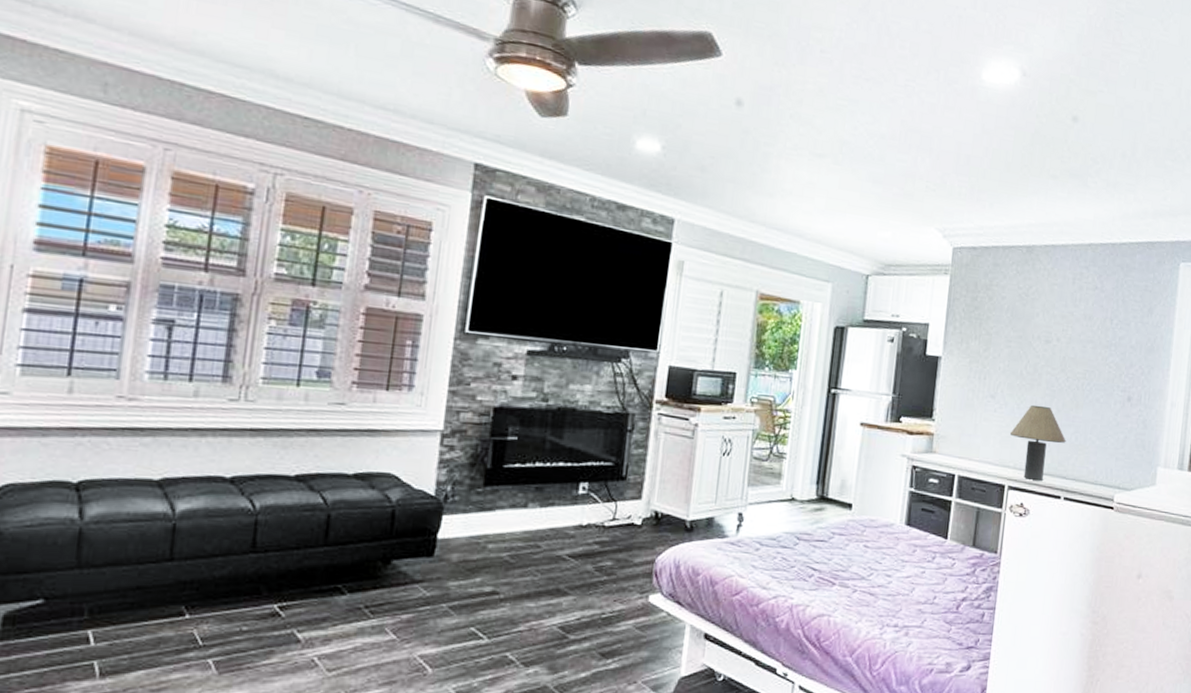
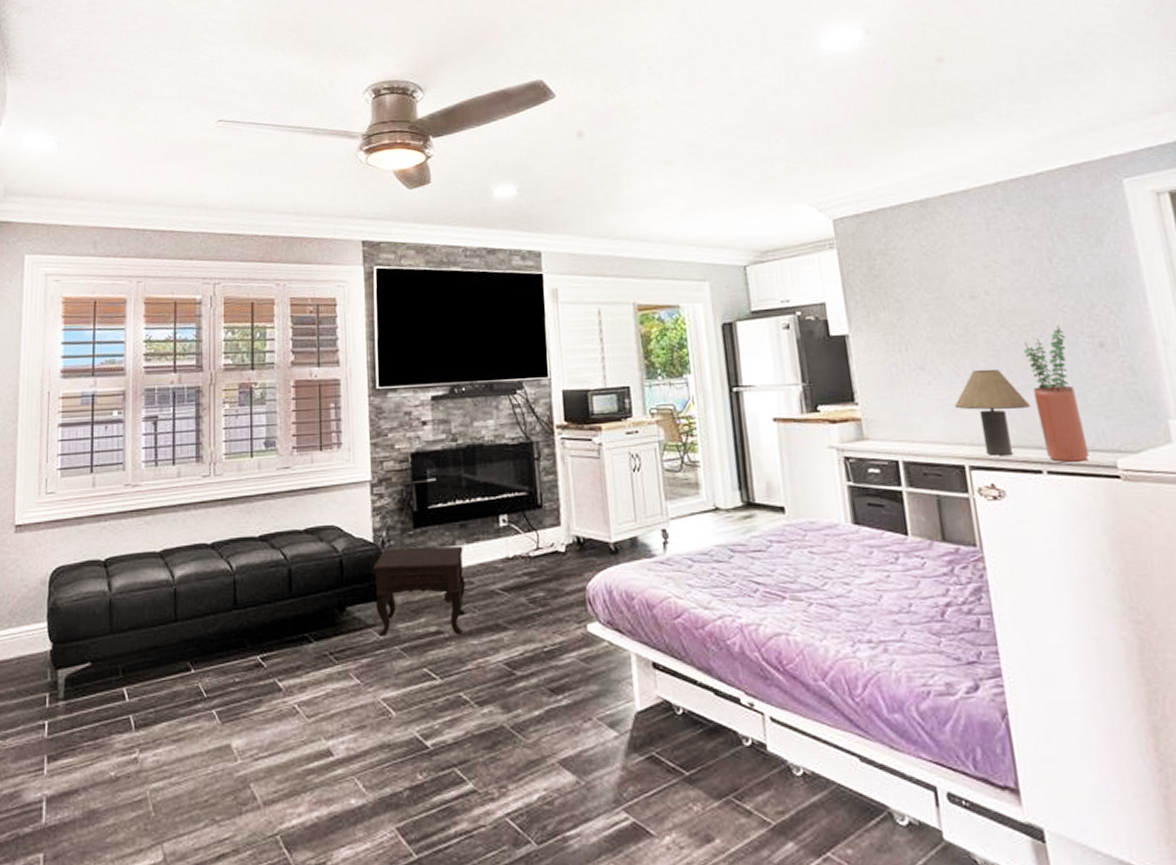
side table: none [425,504,535,596] -> present [373,545,465,636]
vase: none [1067,377,1106,493] -> present [1023,325,1090,462]

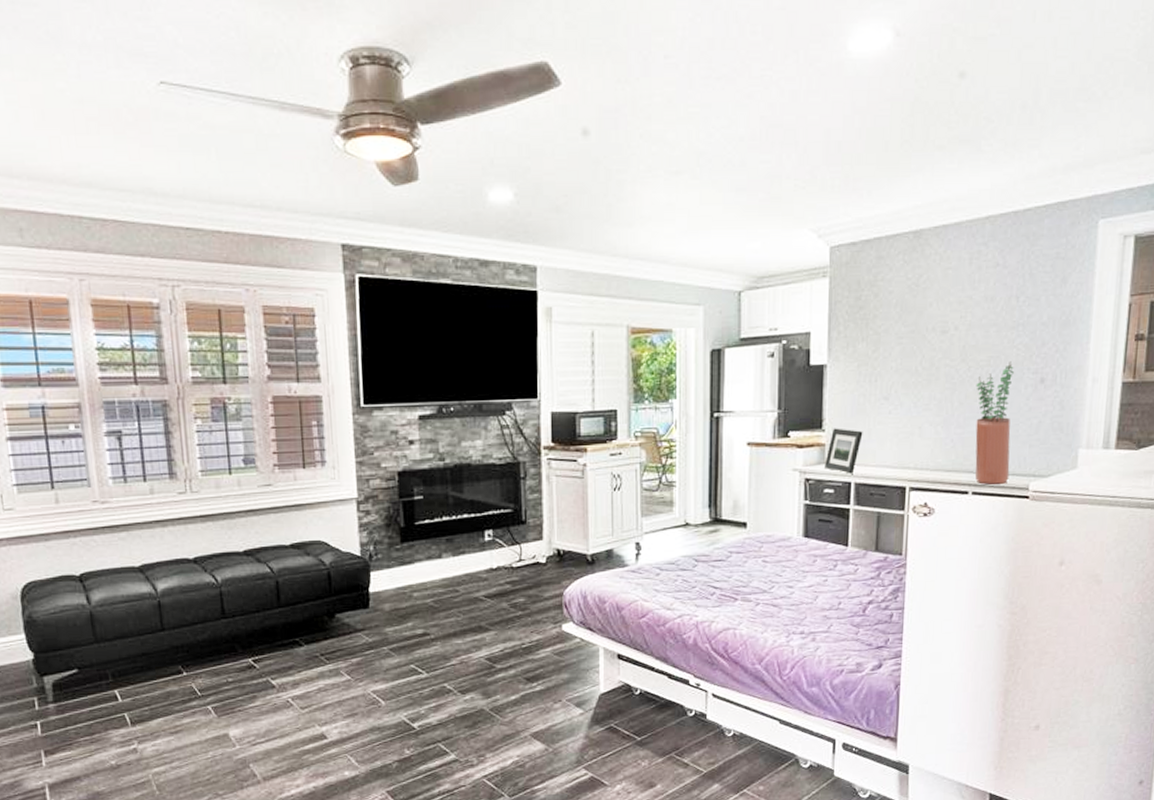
side table: present [373,545,465,636] -> none [361,558,451,639]
picture frame: none [863,401,903,451] -> present [824,428,863,474]
table lamp: present [954,369,1031,455] -> none [907,400,971,478]

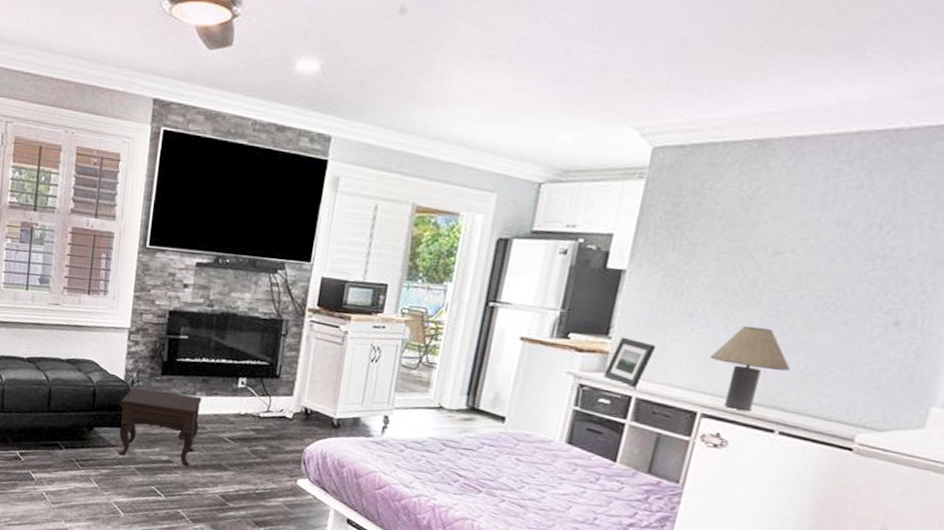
side table: none [361,558,451,639] -> present [118,388,202,466]
table lamp: none [907,400,971,478] -> present [709,325,791,411]
vase: present [975,361,1014,485] -> none [786,296,861,430]

